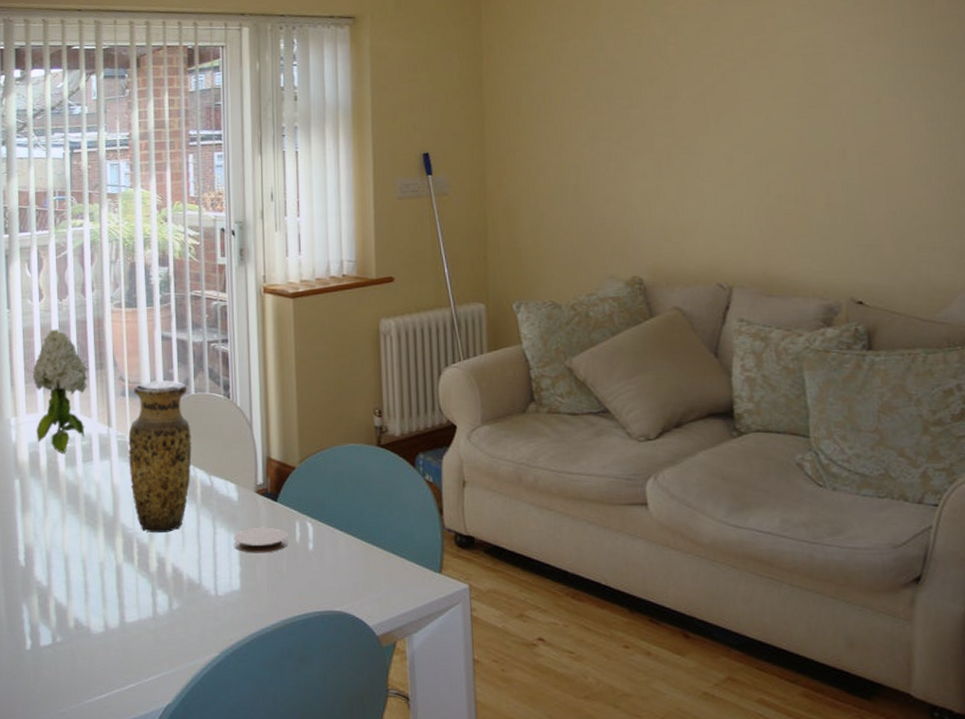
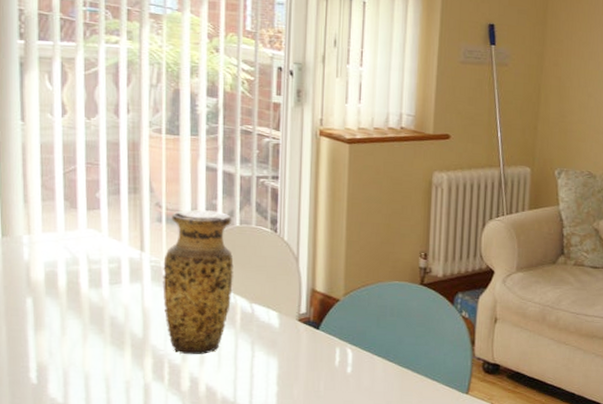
flower: present [32,329,89,455] -> none [51,148,121,276]
coaster: present [233,527,288,553] -> none [272,351,328,375]

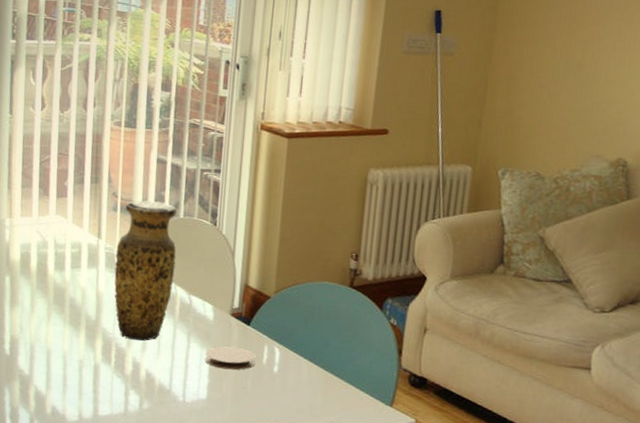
coaster: none [272,351,328,375] -> present [205,346,256,370]

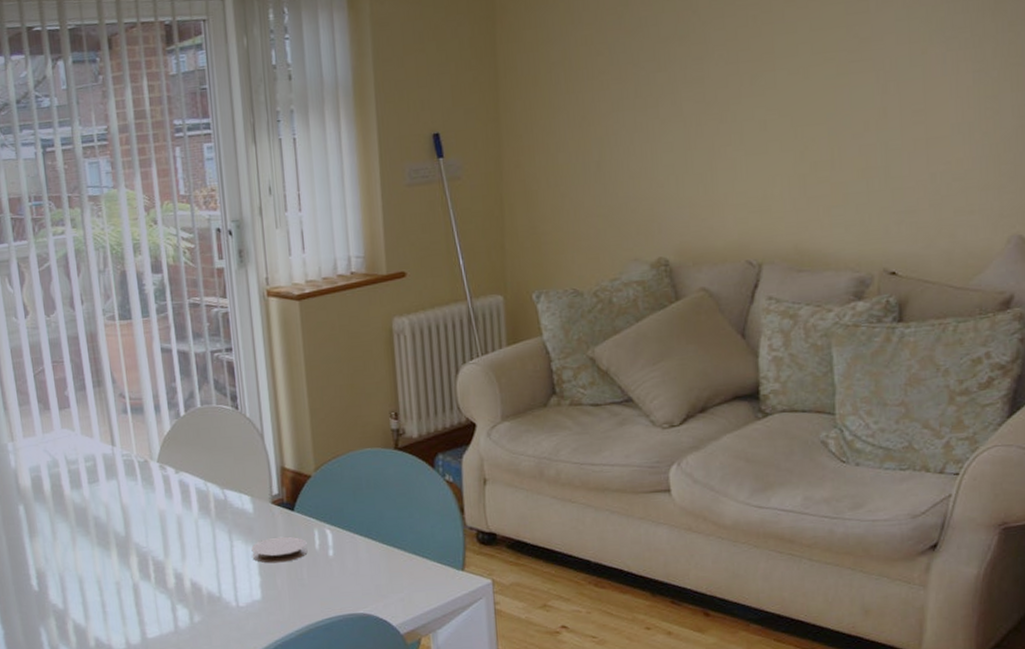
vase: present [114,200,176,341] -> none [134,394,203,550]

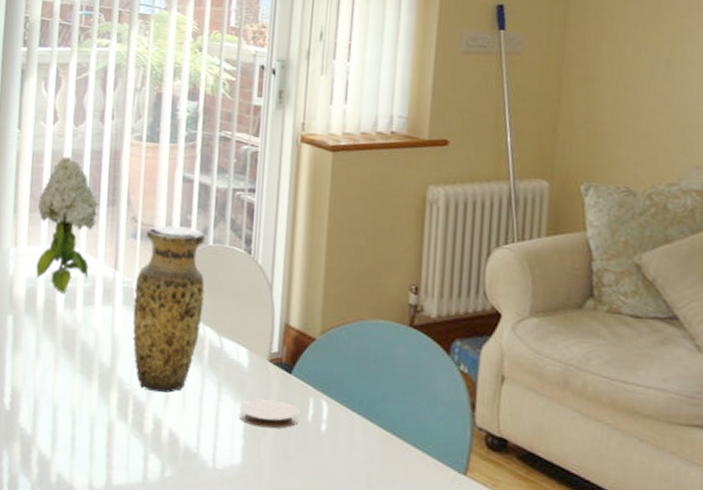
flower: none [25,347,88,477] -> present [36,156,100,295]
vase: none [134,394,203,550] -> present [132,225,205,393]

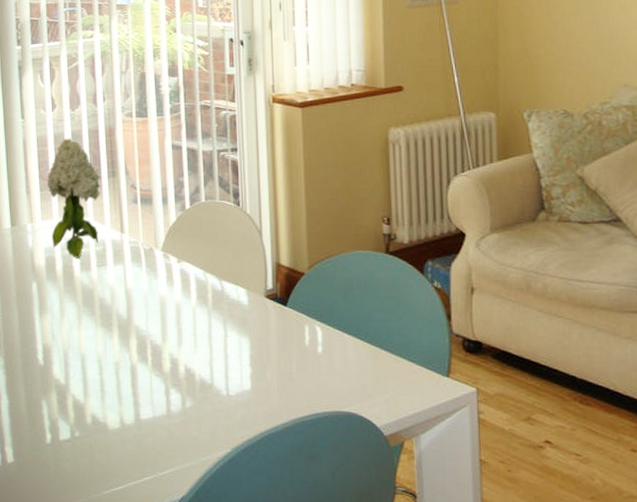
vase: present [132,225,205,393] -> none [141,188,203,336]
coaster: present [238,399,300,429] -> none [244,330,298,356]

